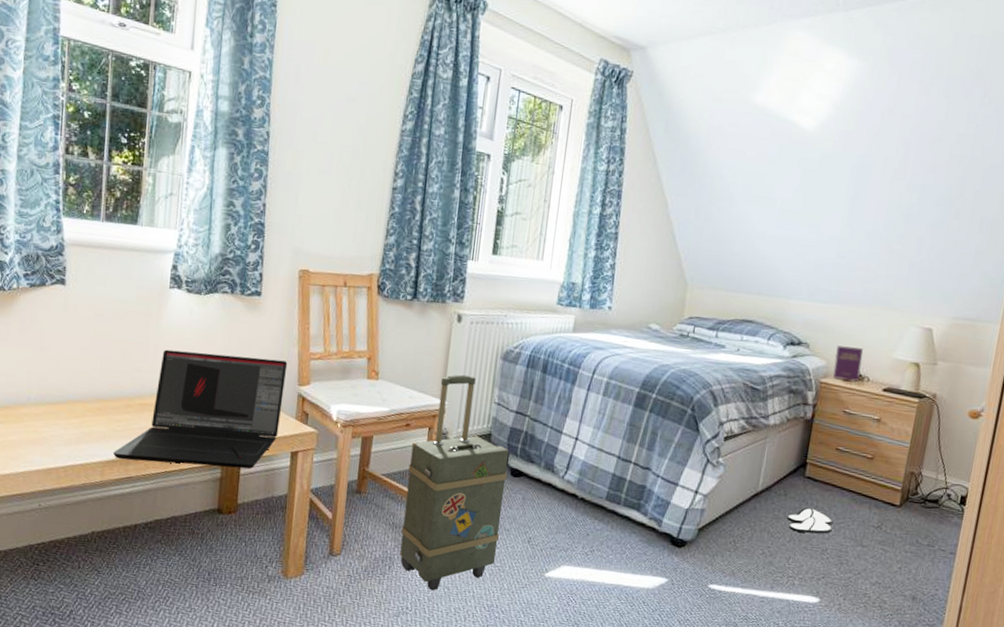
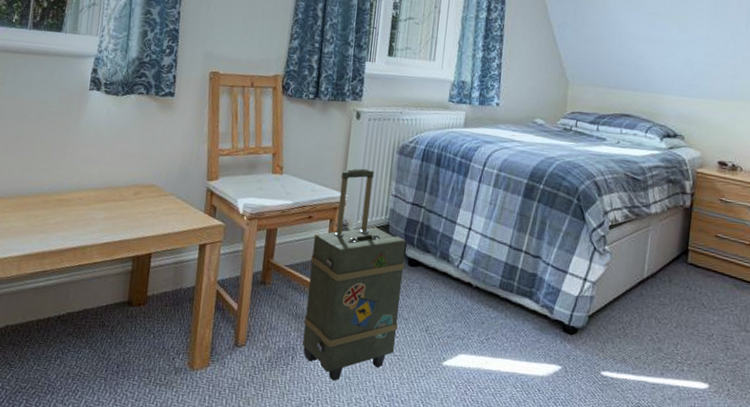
laptop: present [113,349,288,470] -> none [30,147,198,262]
slippers: present [786,507,834,534] -> none [672,293,718,319]
book: present [832,345,863,382] -> none [707,137,735,171]

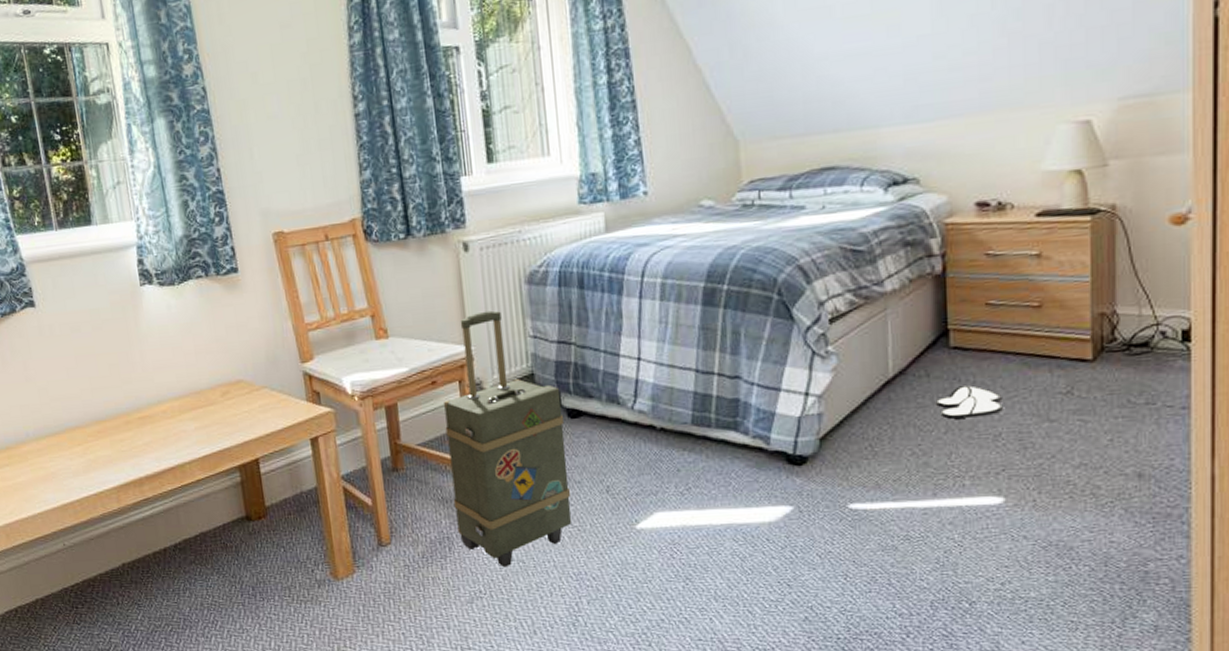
slippers: none [672,293,718,319] -> present [934,385,1003,419]

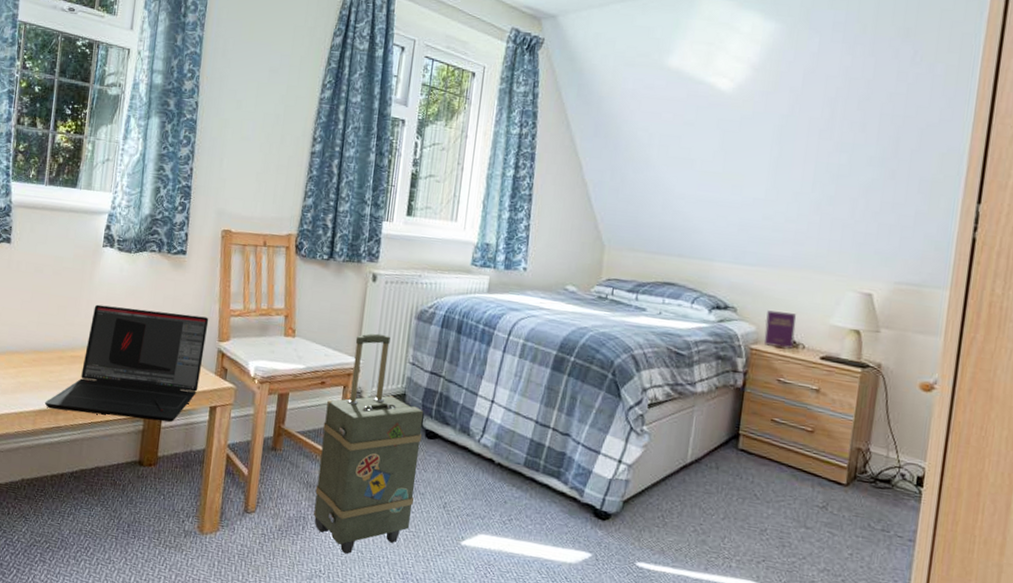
laptop: none [124,338,292,481] -> present [45,304,209,423]
slippers: present [934,385,1003,419] -> none [719,482,773,512]
book: none [957,166,1001,216] -> present [763,310,796,349]

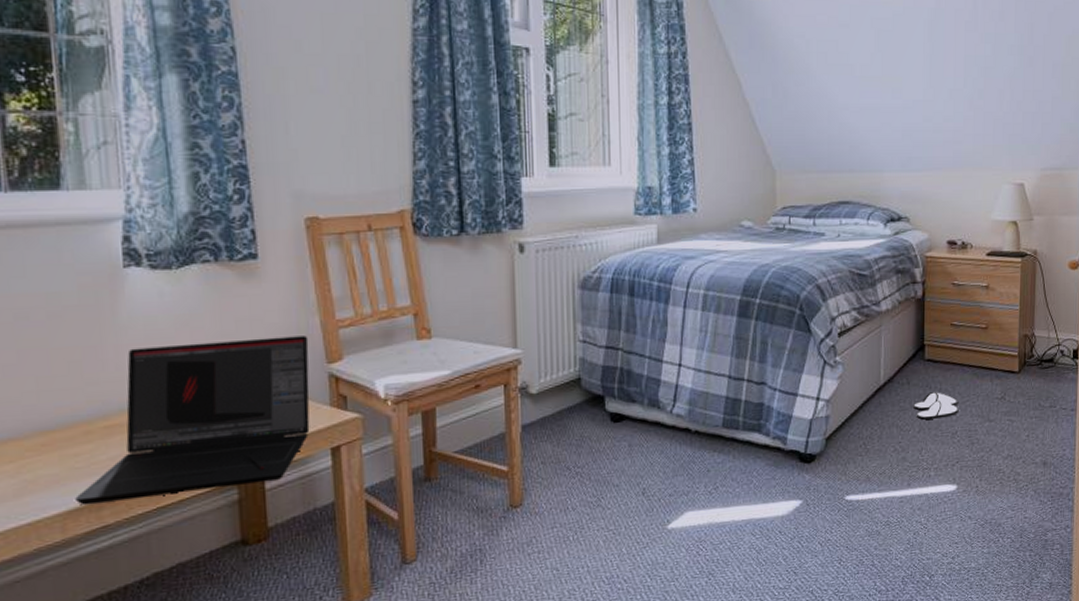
suitcase: present [313,333,424,555] -> none [486,314,608,577]
slippers: none [719,482,773,512] -> present [912,392,959,420]
book: present [763,310,796,349] -> none [935,213,964,251]

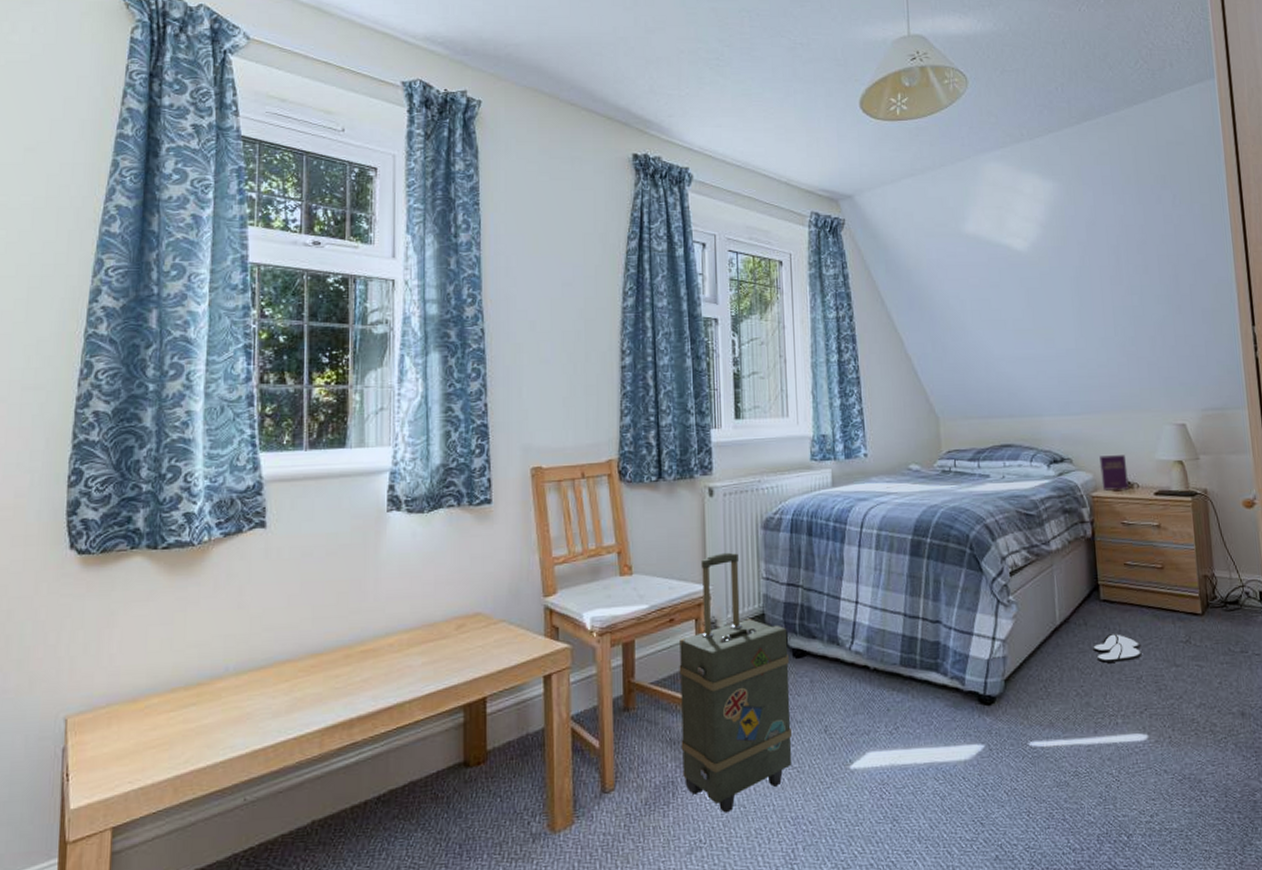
laptop: present [75,336,310,506] -> none [333,571,529,723]
suitcase: none [486,314,608,577] -> present [679,552,792,813]
book: none [935,213,964,251] -> present [1099,454,1130,491]

